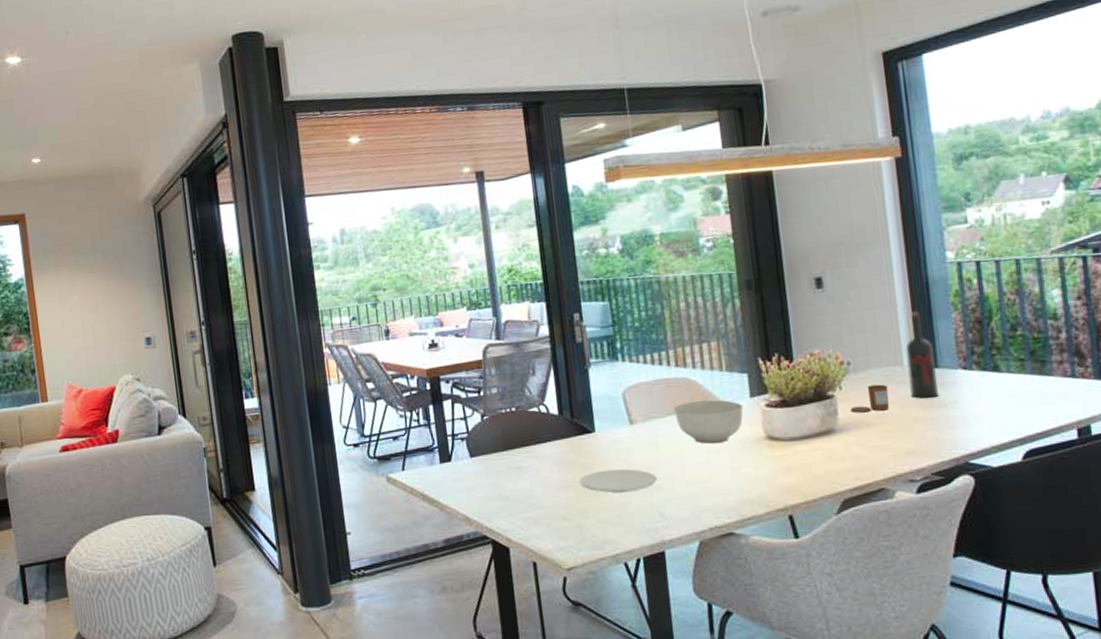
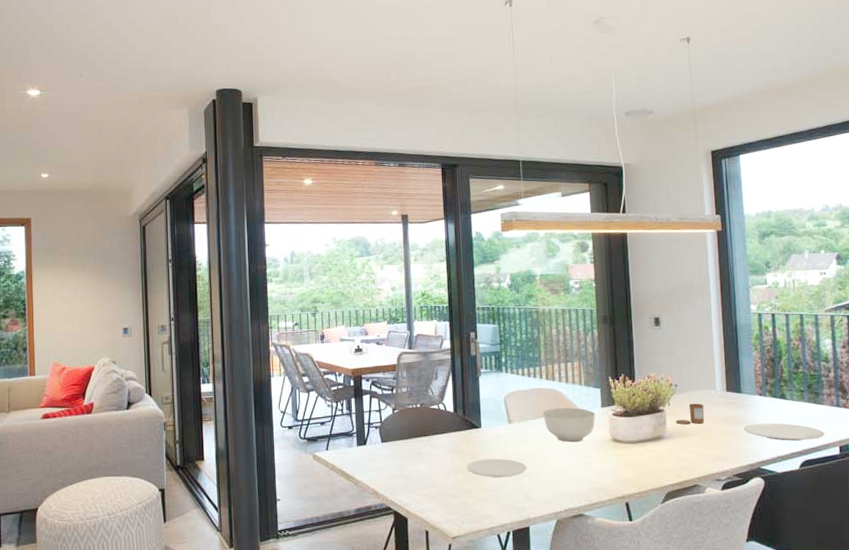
wine bottle: present [905,311,938,399] -> none [718,348,741,416]
plate: none [943,403,1057,426] -> present [744,423,825,441]

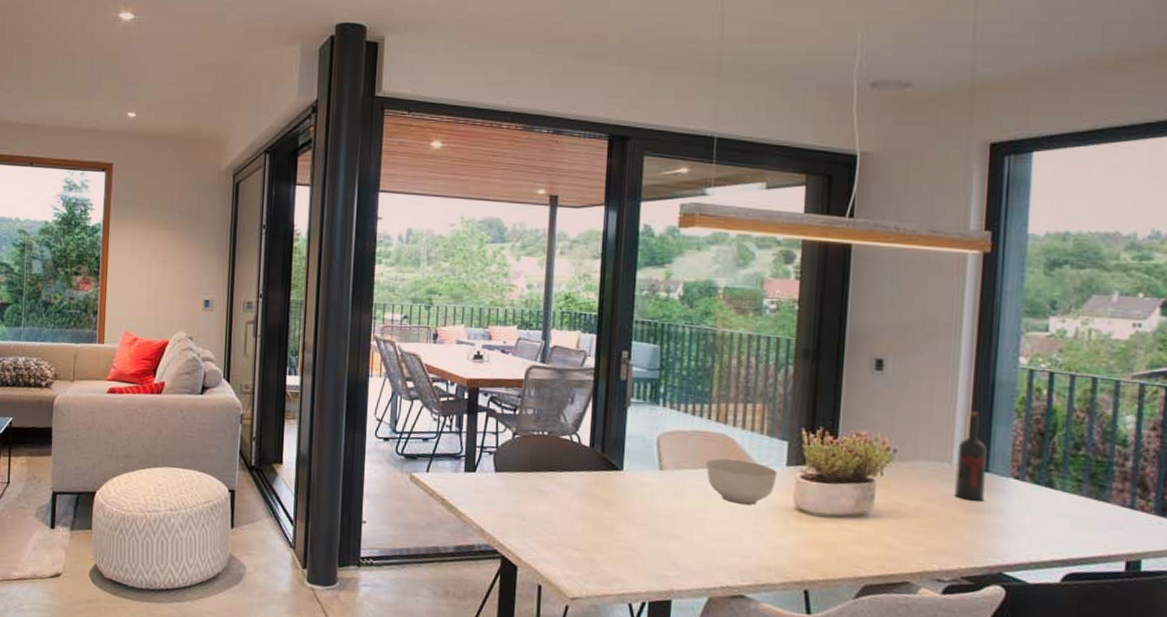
plate: present [466,458,527,478] -> none [598,509,677,536]
candle: present [675,403,705,425] -> none [888,476,932,505]
wine bottle: none [718,348,741,416] -> present [954,411,988,501]
plate: present [744,423,825,441] -> none [985,514,1107,548]

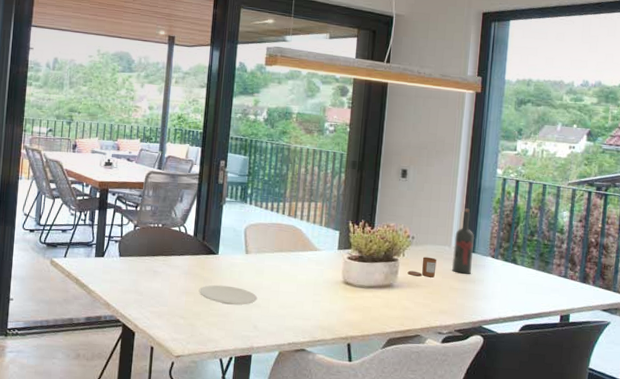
plate: none [598,509,677,536] -> present [199,284,258,305]
bowl: present [706,459,778,505] -> none [280,245,331,280]
candle: none [888,476,932,505] -> present [407,257,437,278]

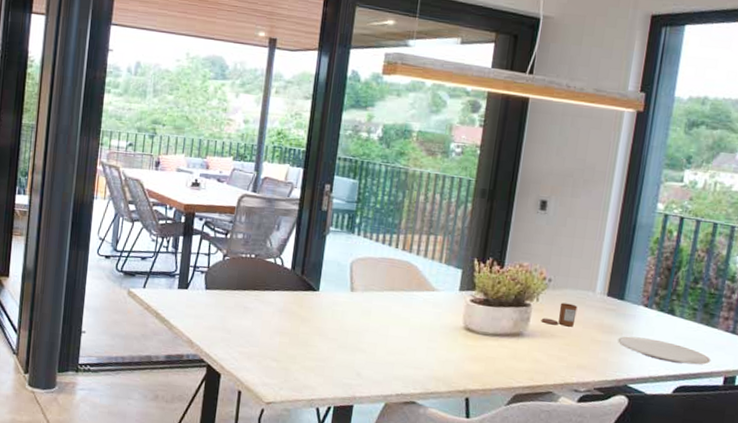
plate: present [199,284,258,305] -> none [295,325,363,349]
wine bottle: present [451,208,475,274] -> none [595,248,625,325]
plate: none [472,283,549,306] -> present [618,336,712,365]

